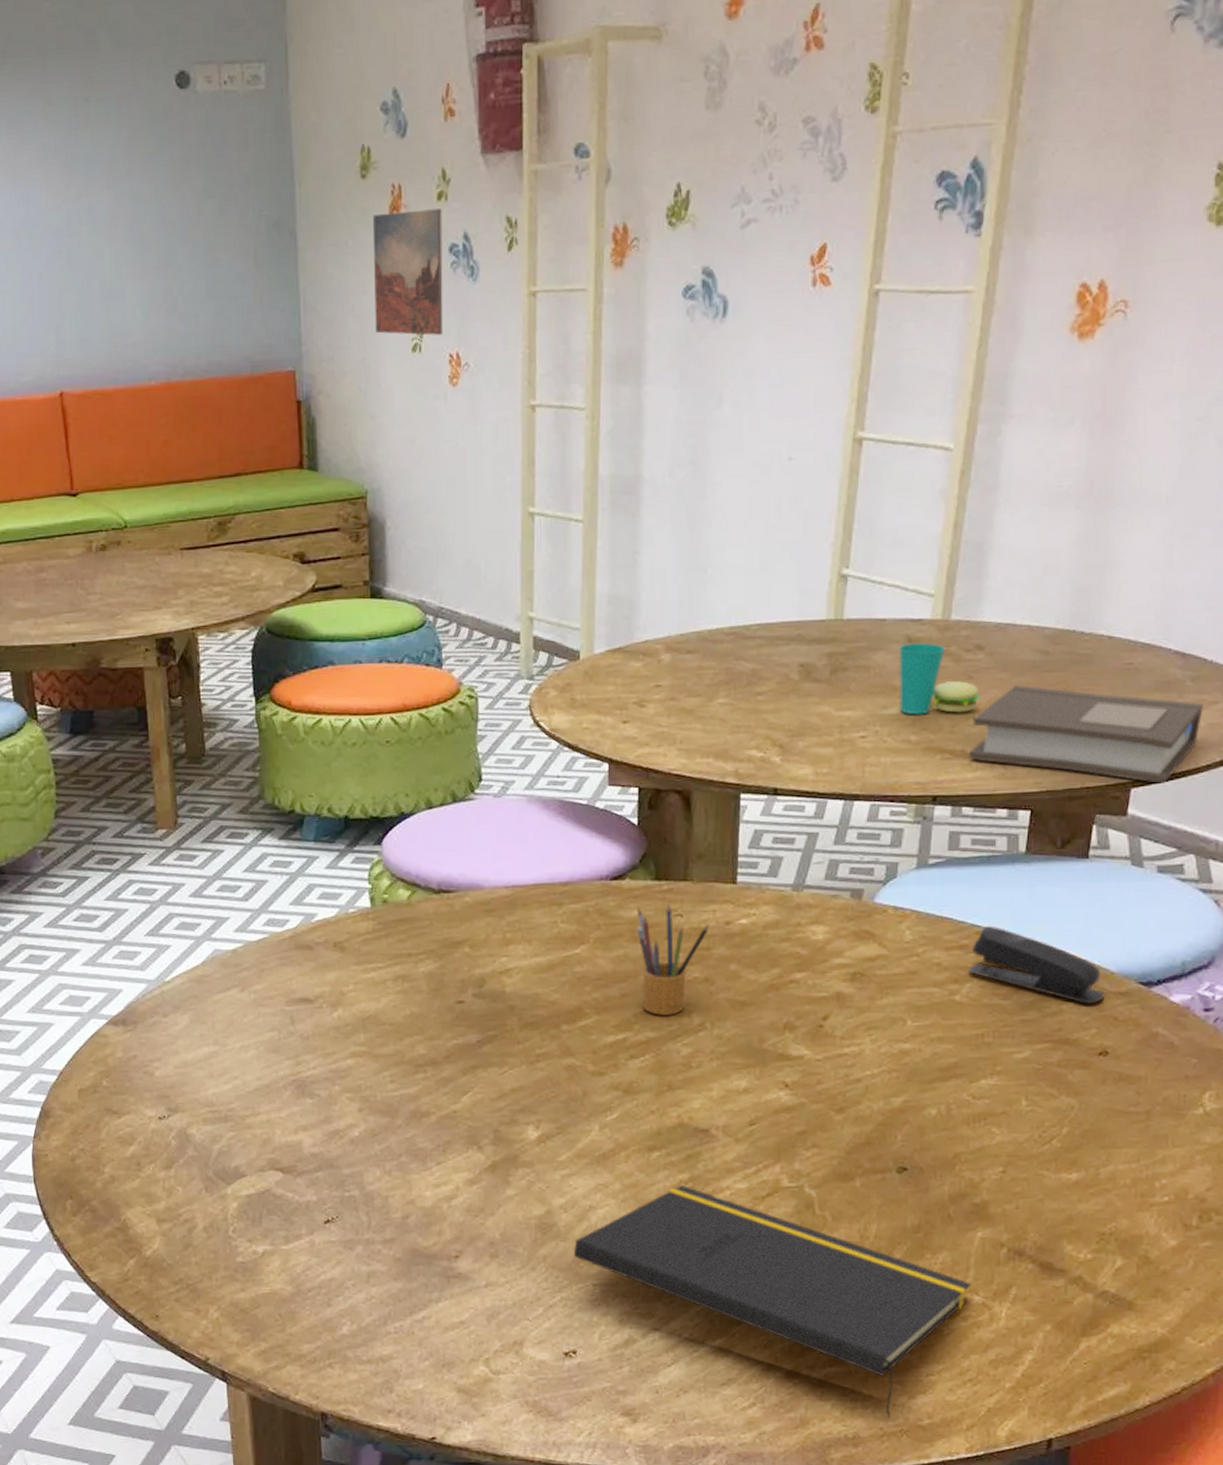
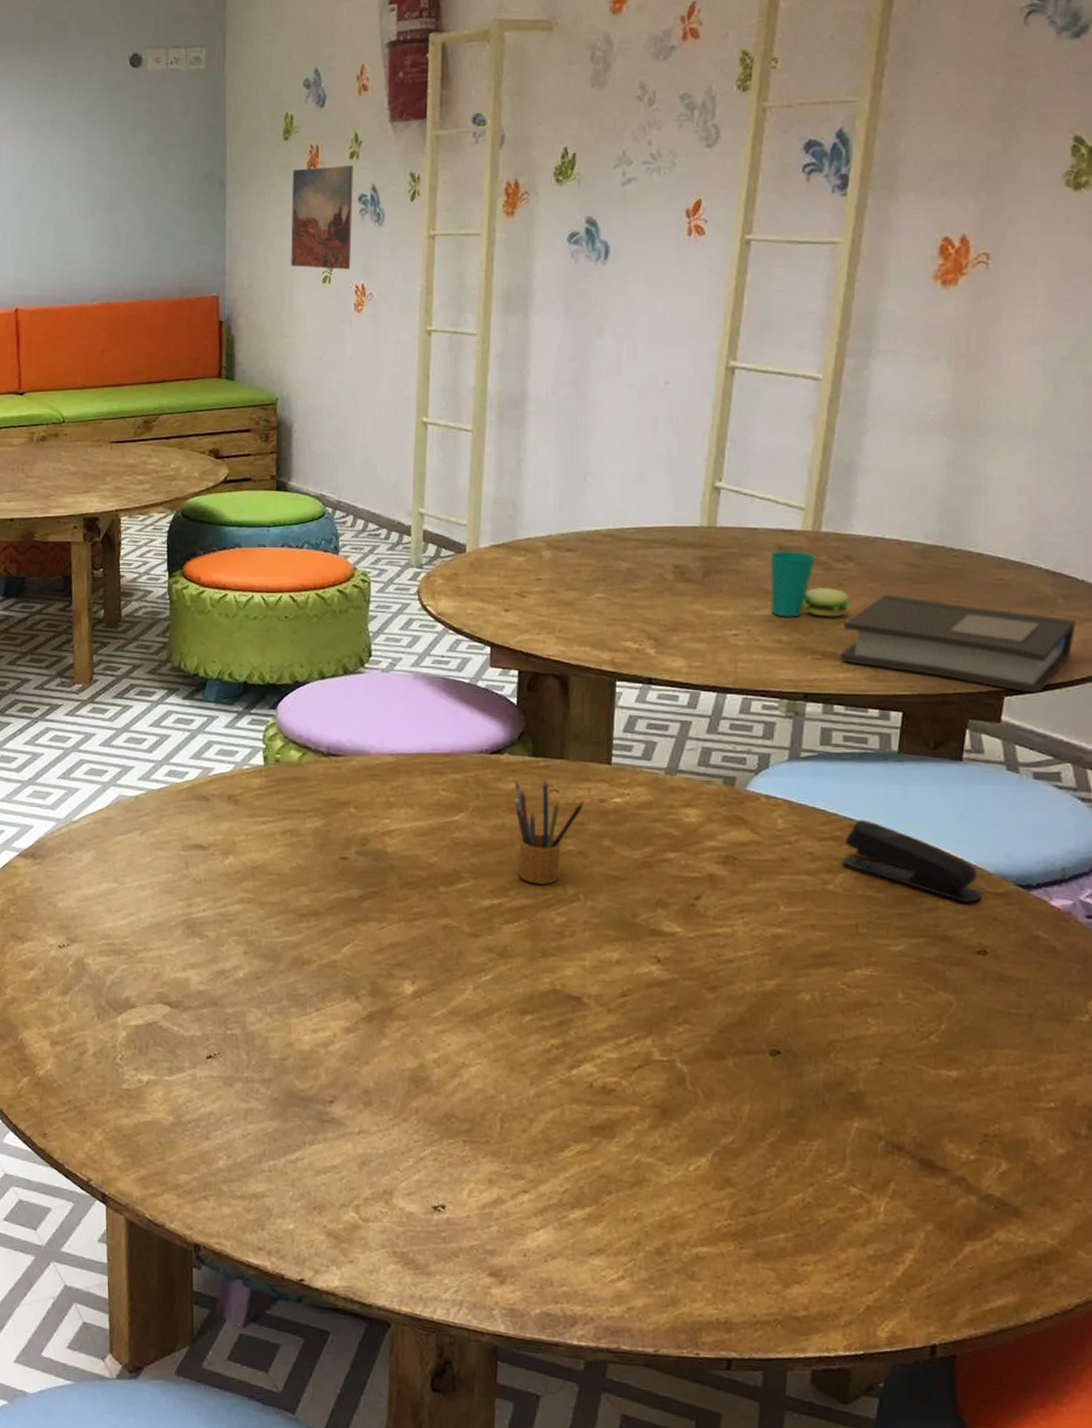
notepad: present [573,1184,972,1419] -> none [444,1049,848,1306]

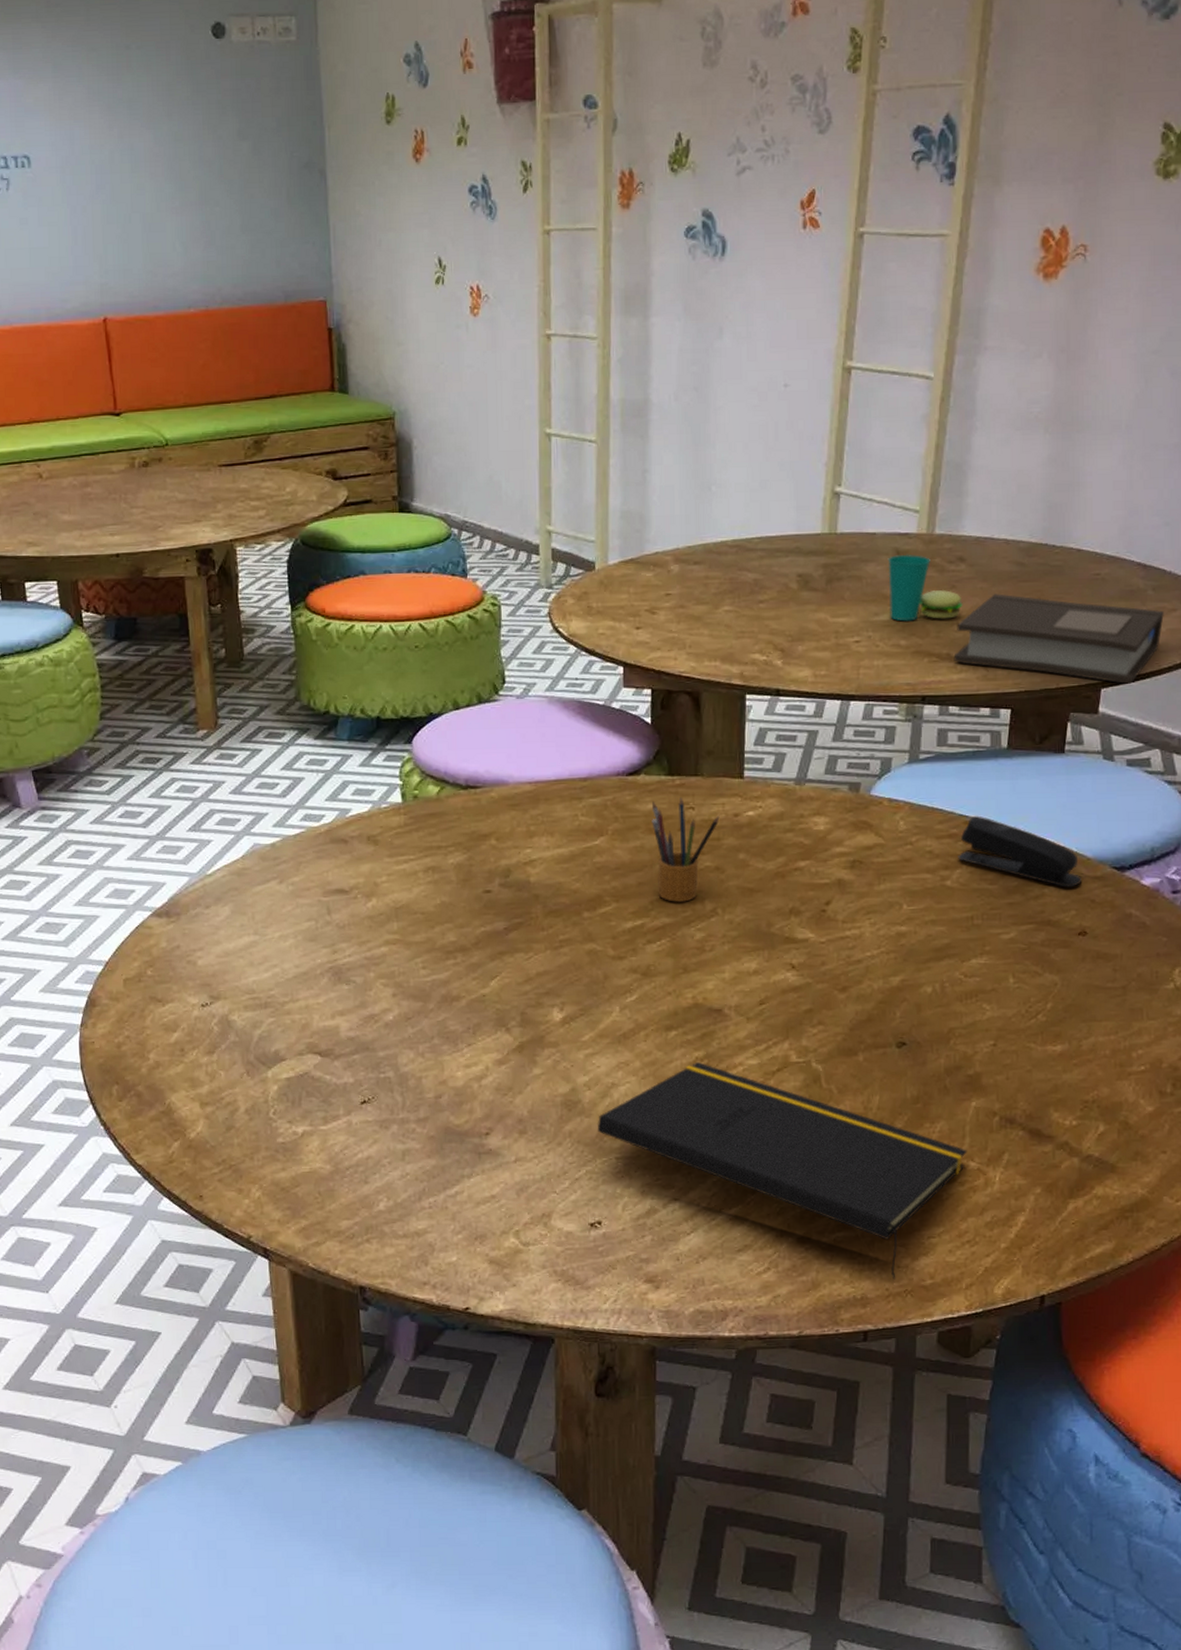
wall art: present [291,165,353,270] -> none [397,153,465,269]
notepad: none [444,1049,848,1306] -> present [597,1061,968,1280]

